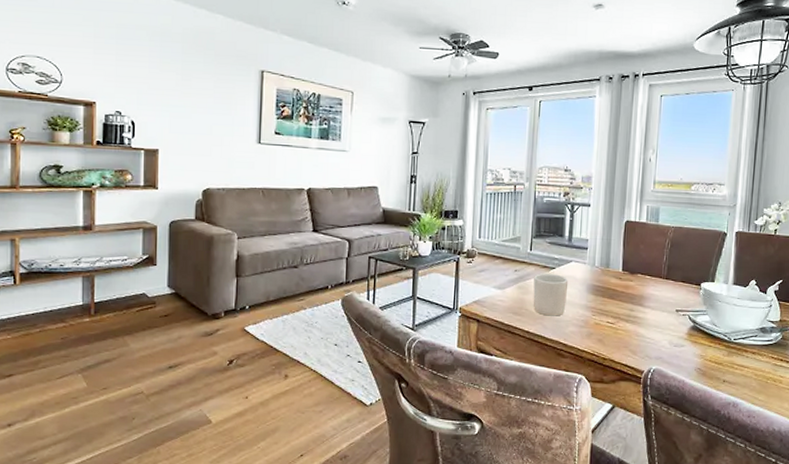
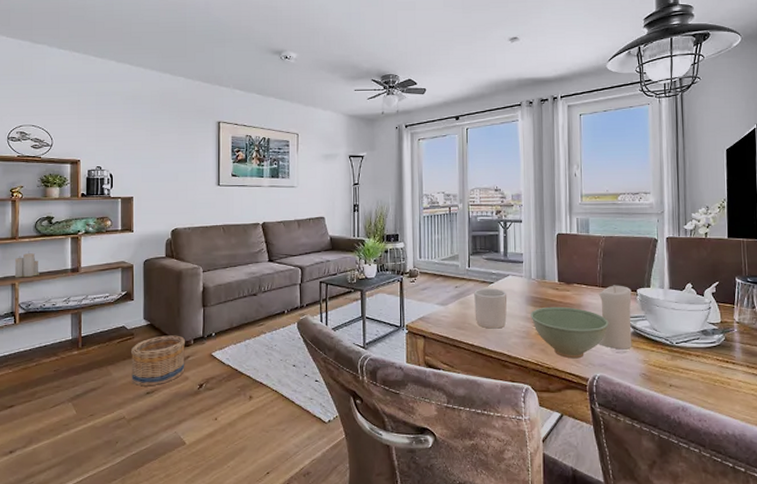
candle: none [14,204,45,233] -> present [14,252,39,278]
basket: none [151,306,216,360] -> present [130,335,186,387]
bowl: none [591,296,669,351] -> present [530,306,609,359]
candle: none [657,277,695,344] -> present [598,285,632,350]

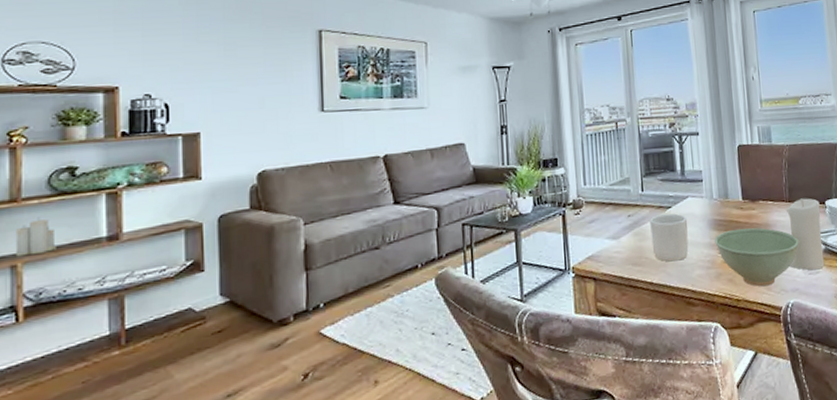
basket: present [130,335,186,387] -> none [201,312,283,388]

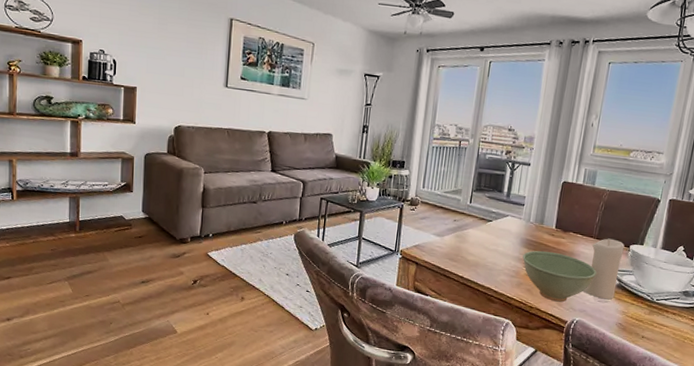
candle: present [15,219,56,257] -> none [12,130,38,156]
mug: present [650,213,689,262] -> none [468,225,504,265]

